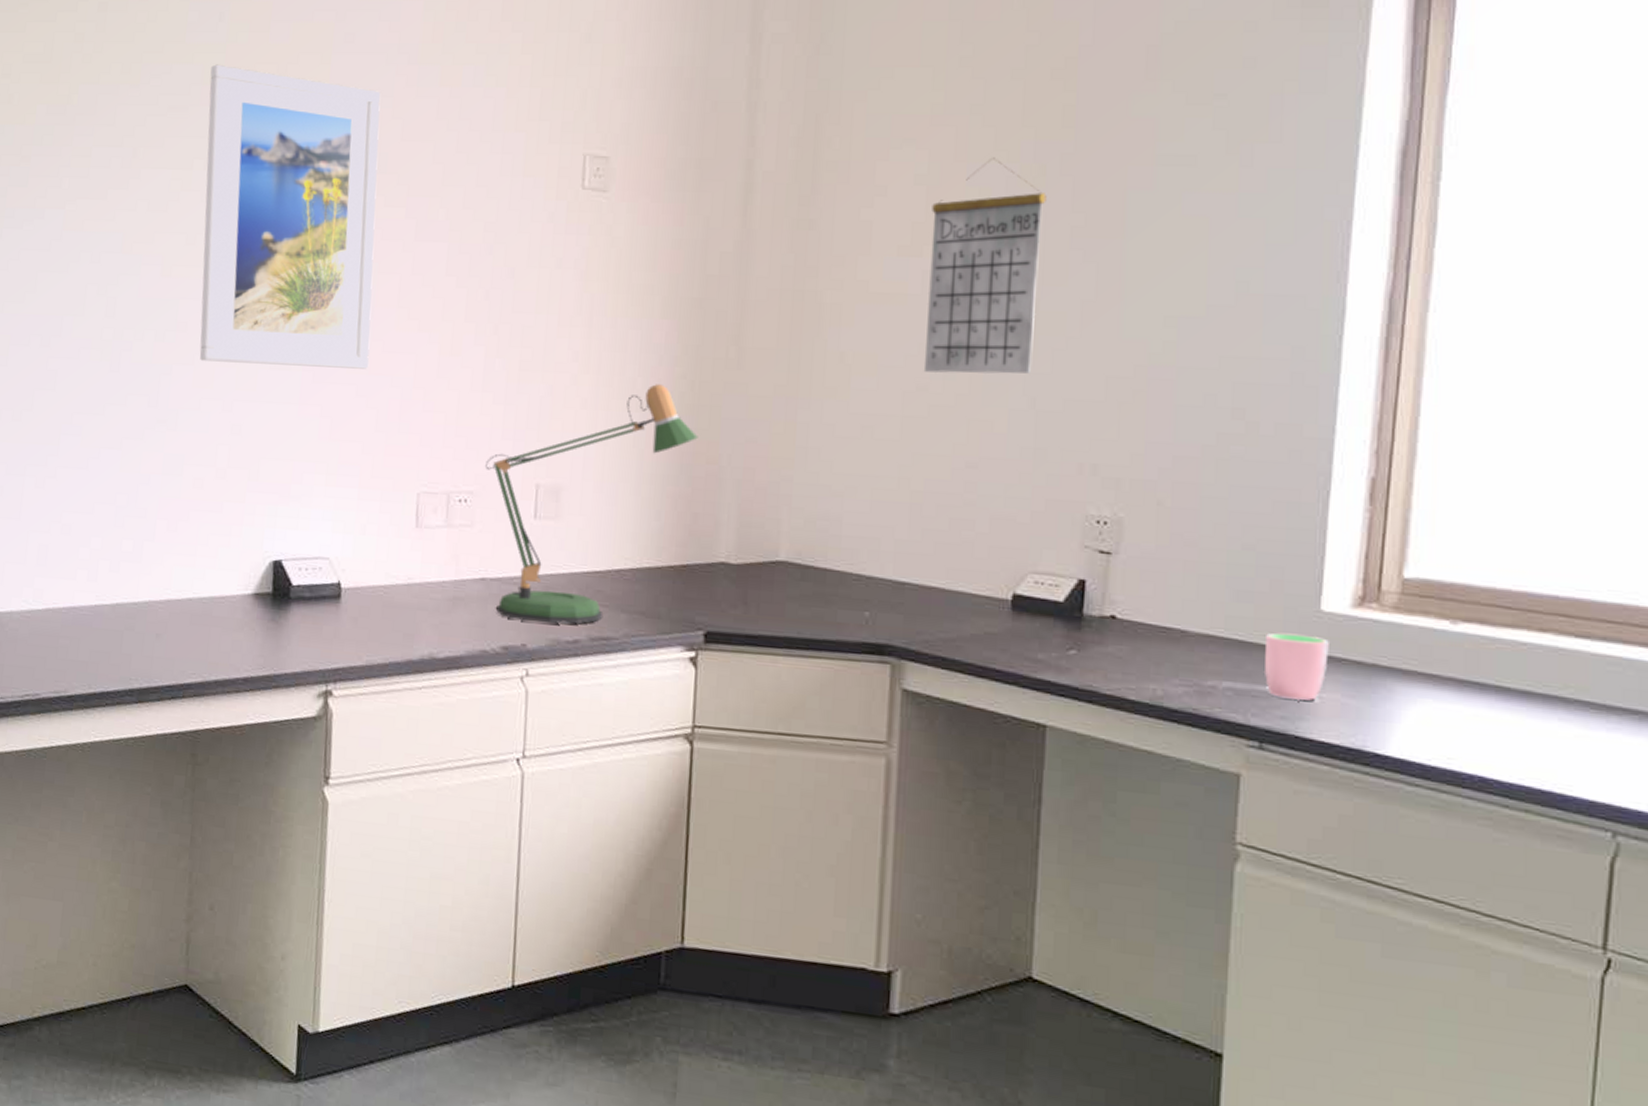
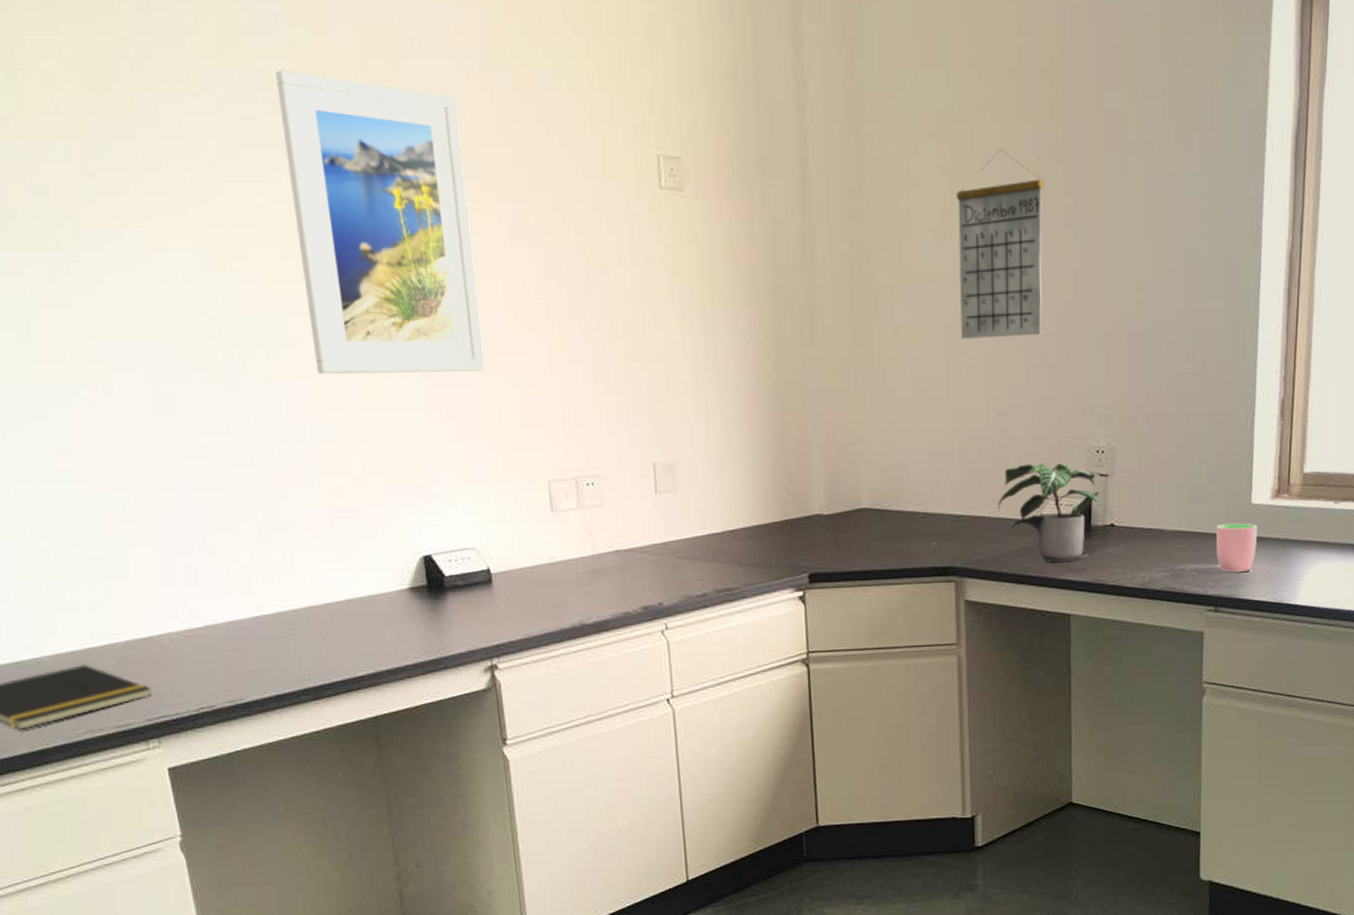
desk lamp: present [485,384,698,624] -> none [606,365,786,582]
potted plant: none [956,528,1100,658] -> present [998,463,1102,563]

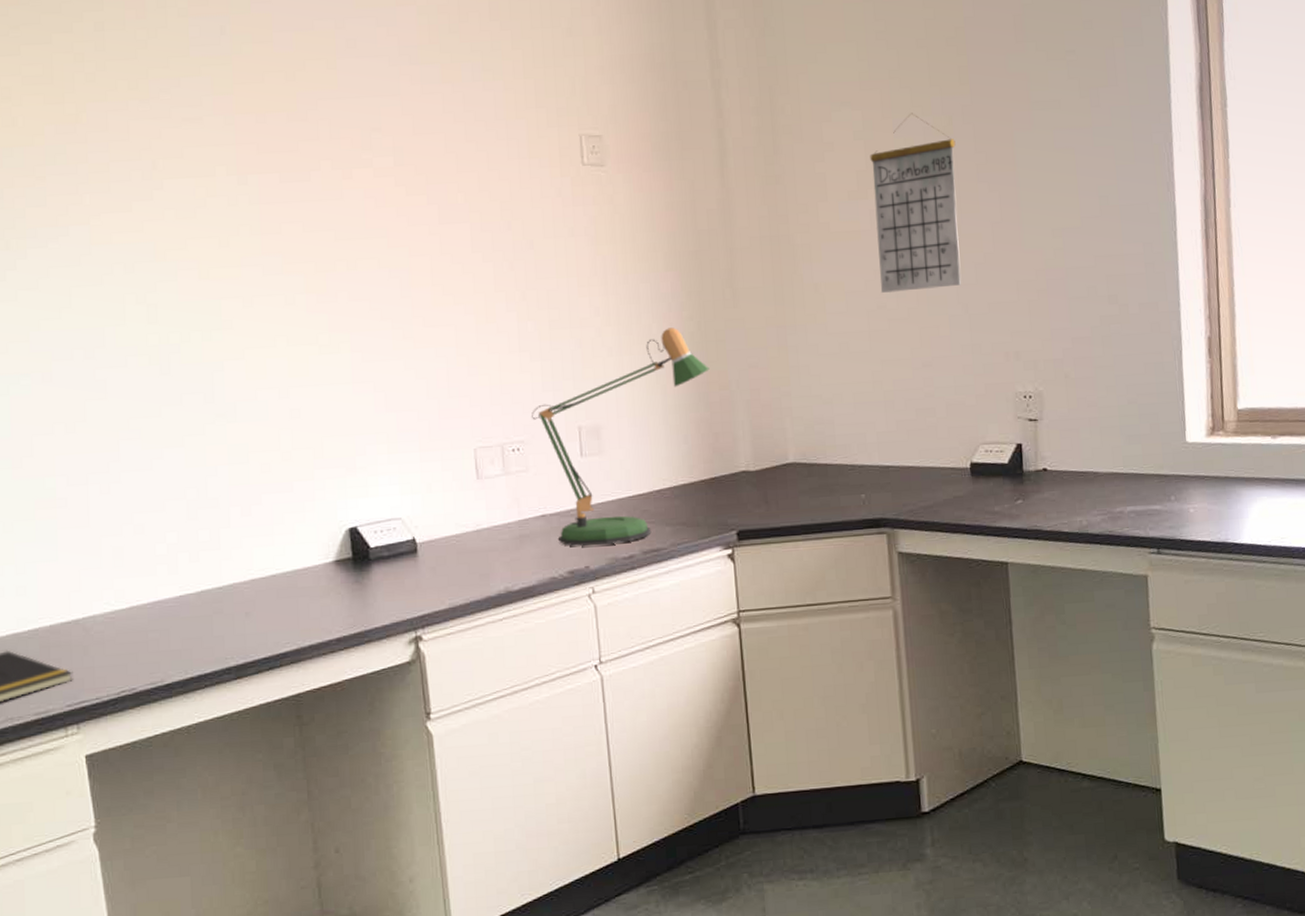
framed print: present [276,70,486,374] -> none [220,75,413,354]
desk lamp: none [606,365,786,582] -> present [532,327,710,546]
potted plant: present [998,463,1102,563] -> none [926,410,1033,510]
cup: present [1216,523,1258,572] -> none [1152,462,1196,513]

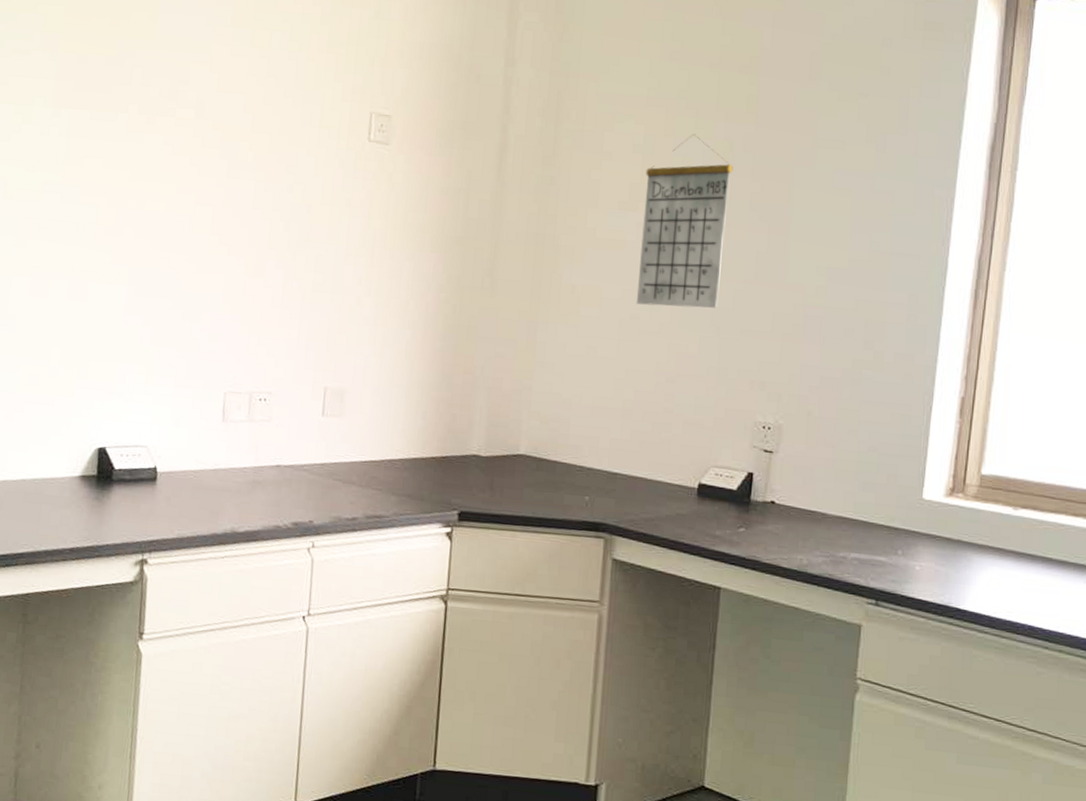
desk lamp: present [532,327,710,546] -> none [282,306,458,504]

